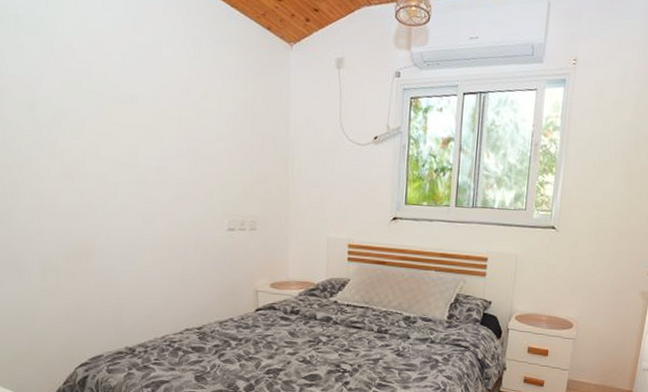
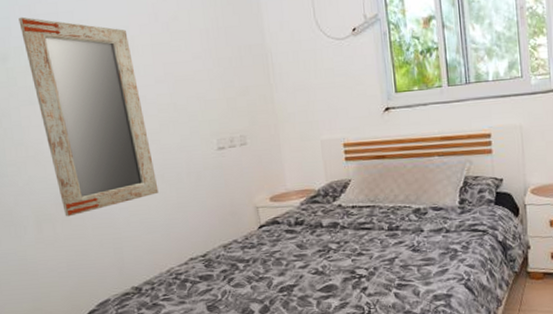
home mirror: none [51,69,165,271] -> present [18,16,159,217]

